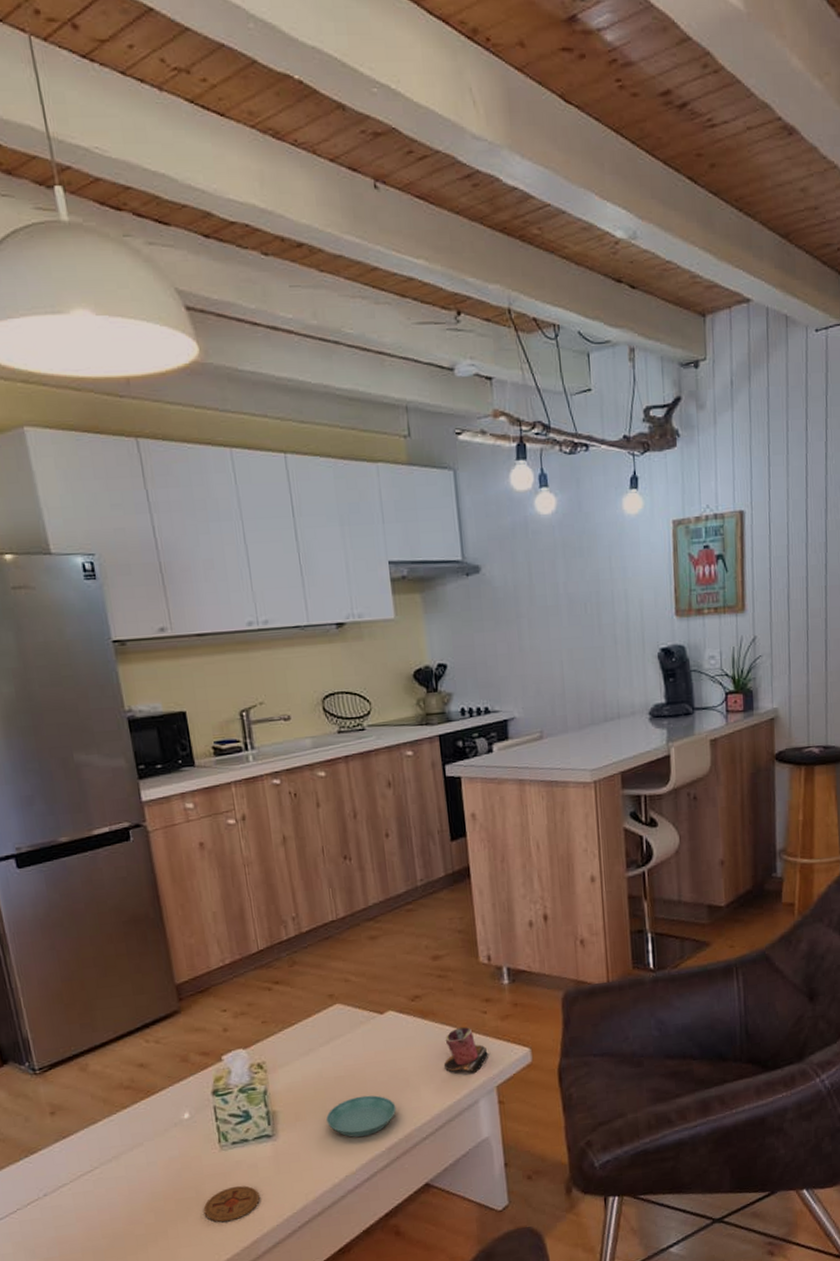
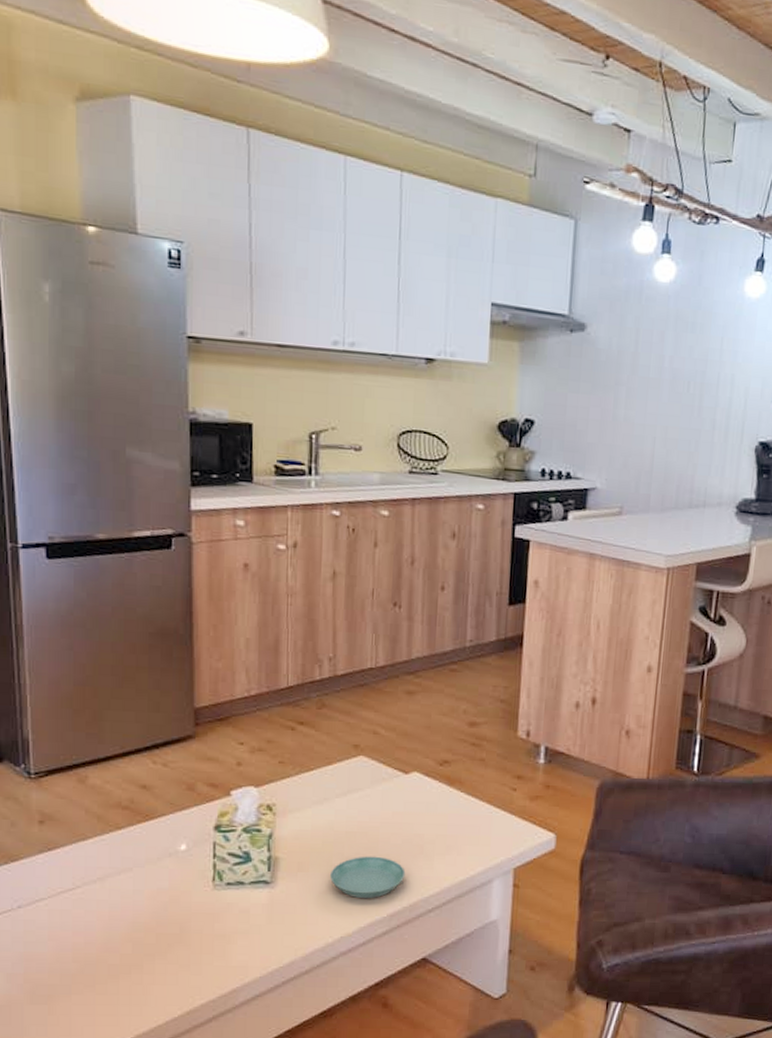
coaster: present [203,1185,260,1222] -> none [185,930,246,965]
mug: present [443,1027,488,1073] -> none [462,801,511,851]

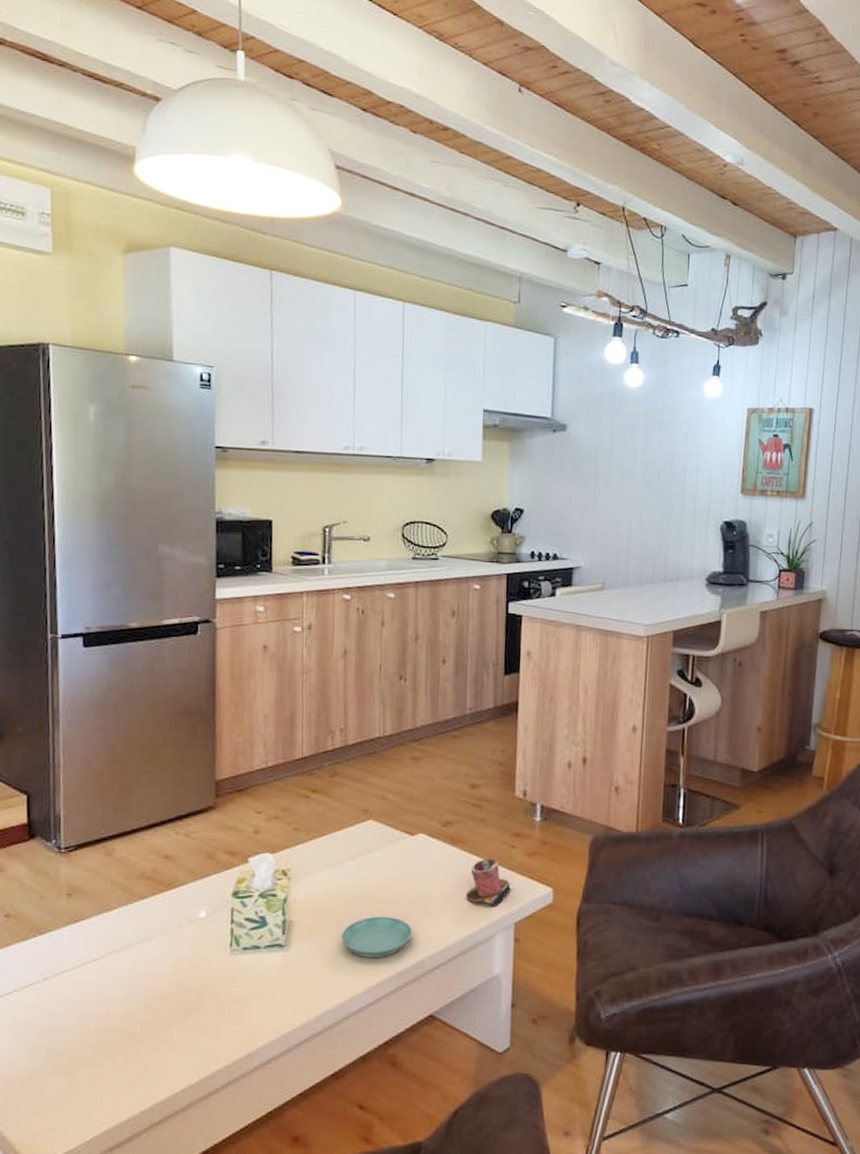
mug: none [462,801,511,851] -> present [465,859,511,906]

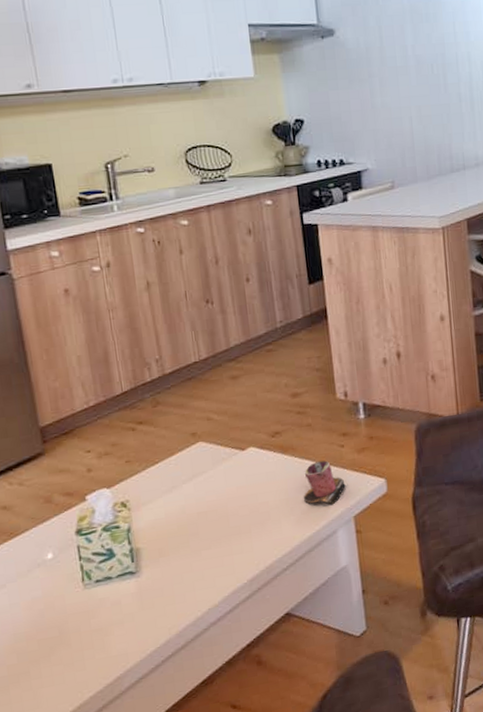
saucer: present [341,916,413,959] -> none [189,529,258,571]

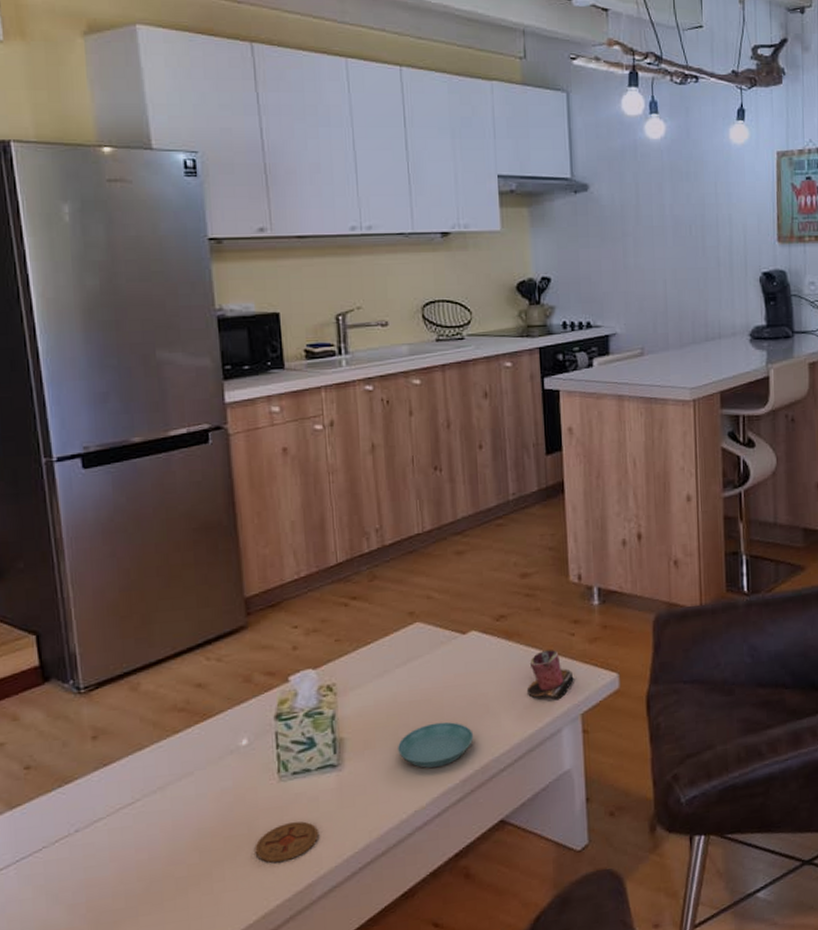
coaster: none [66,622,123,660] -> present [255,821,318,863]
saucer: none [189,529,258,571] -> present [398,721,474,769]

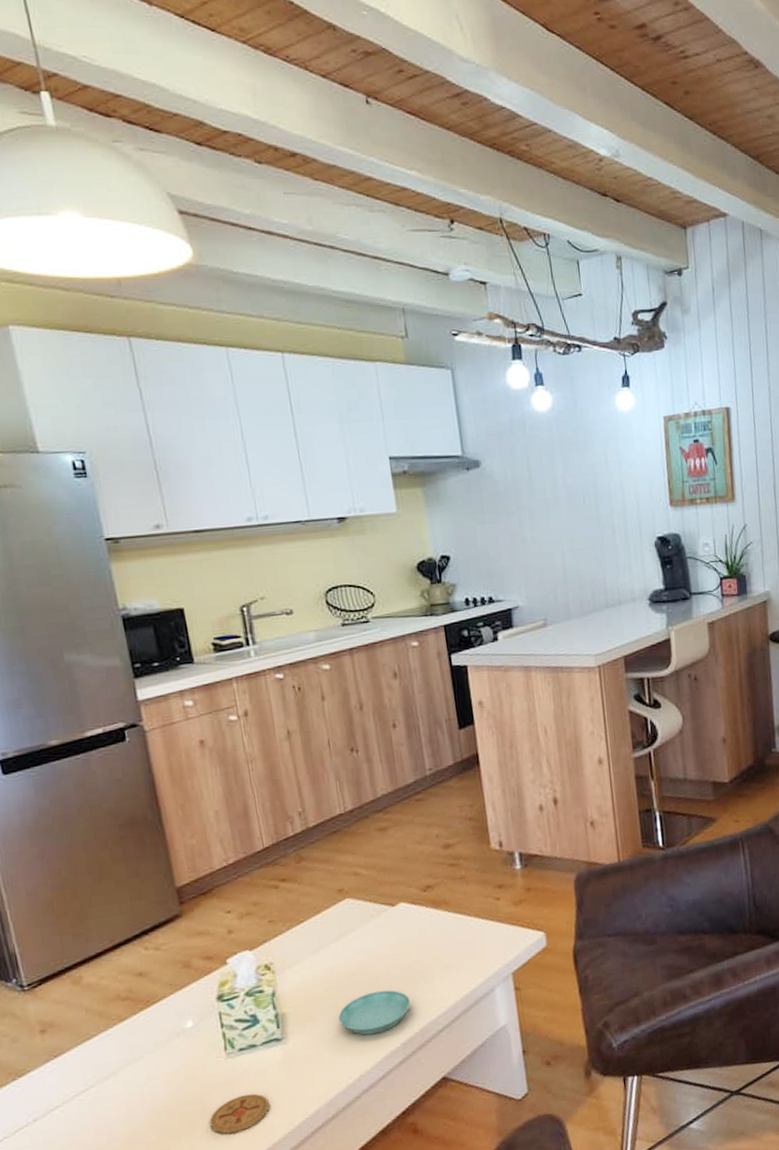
mug: present [526,650,574,699] -> none [458,915,503,961]

